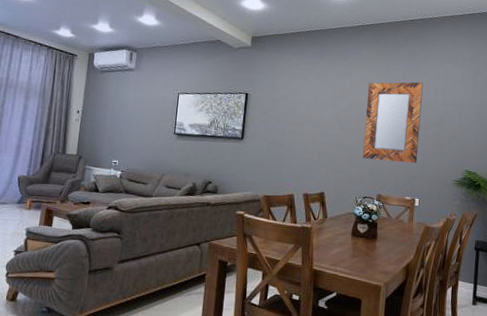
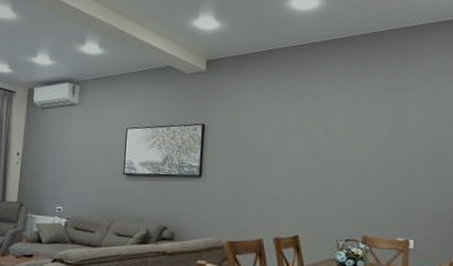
home mirror: present [362,82,423,164] -> none [341,101,410,198]

